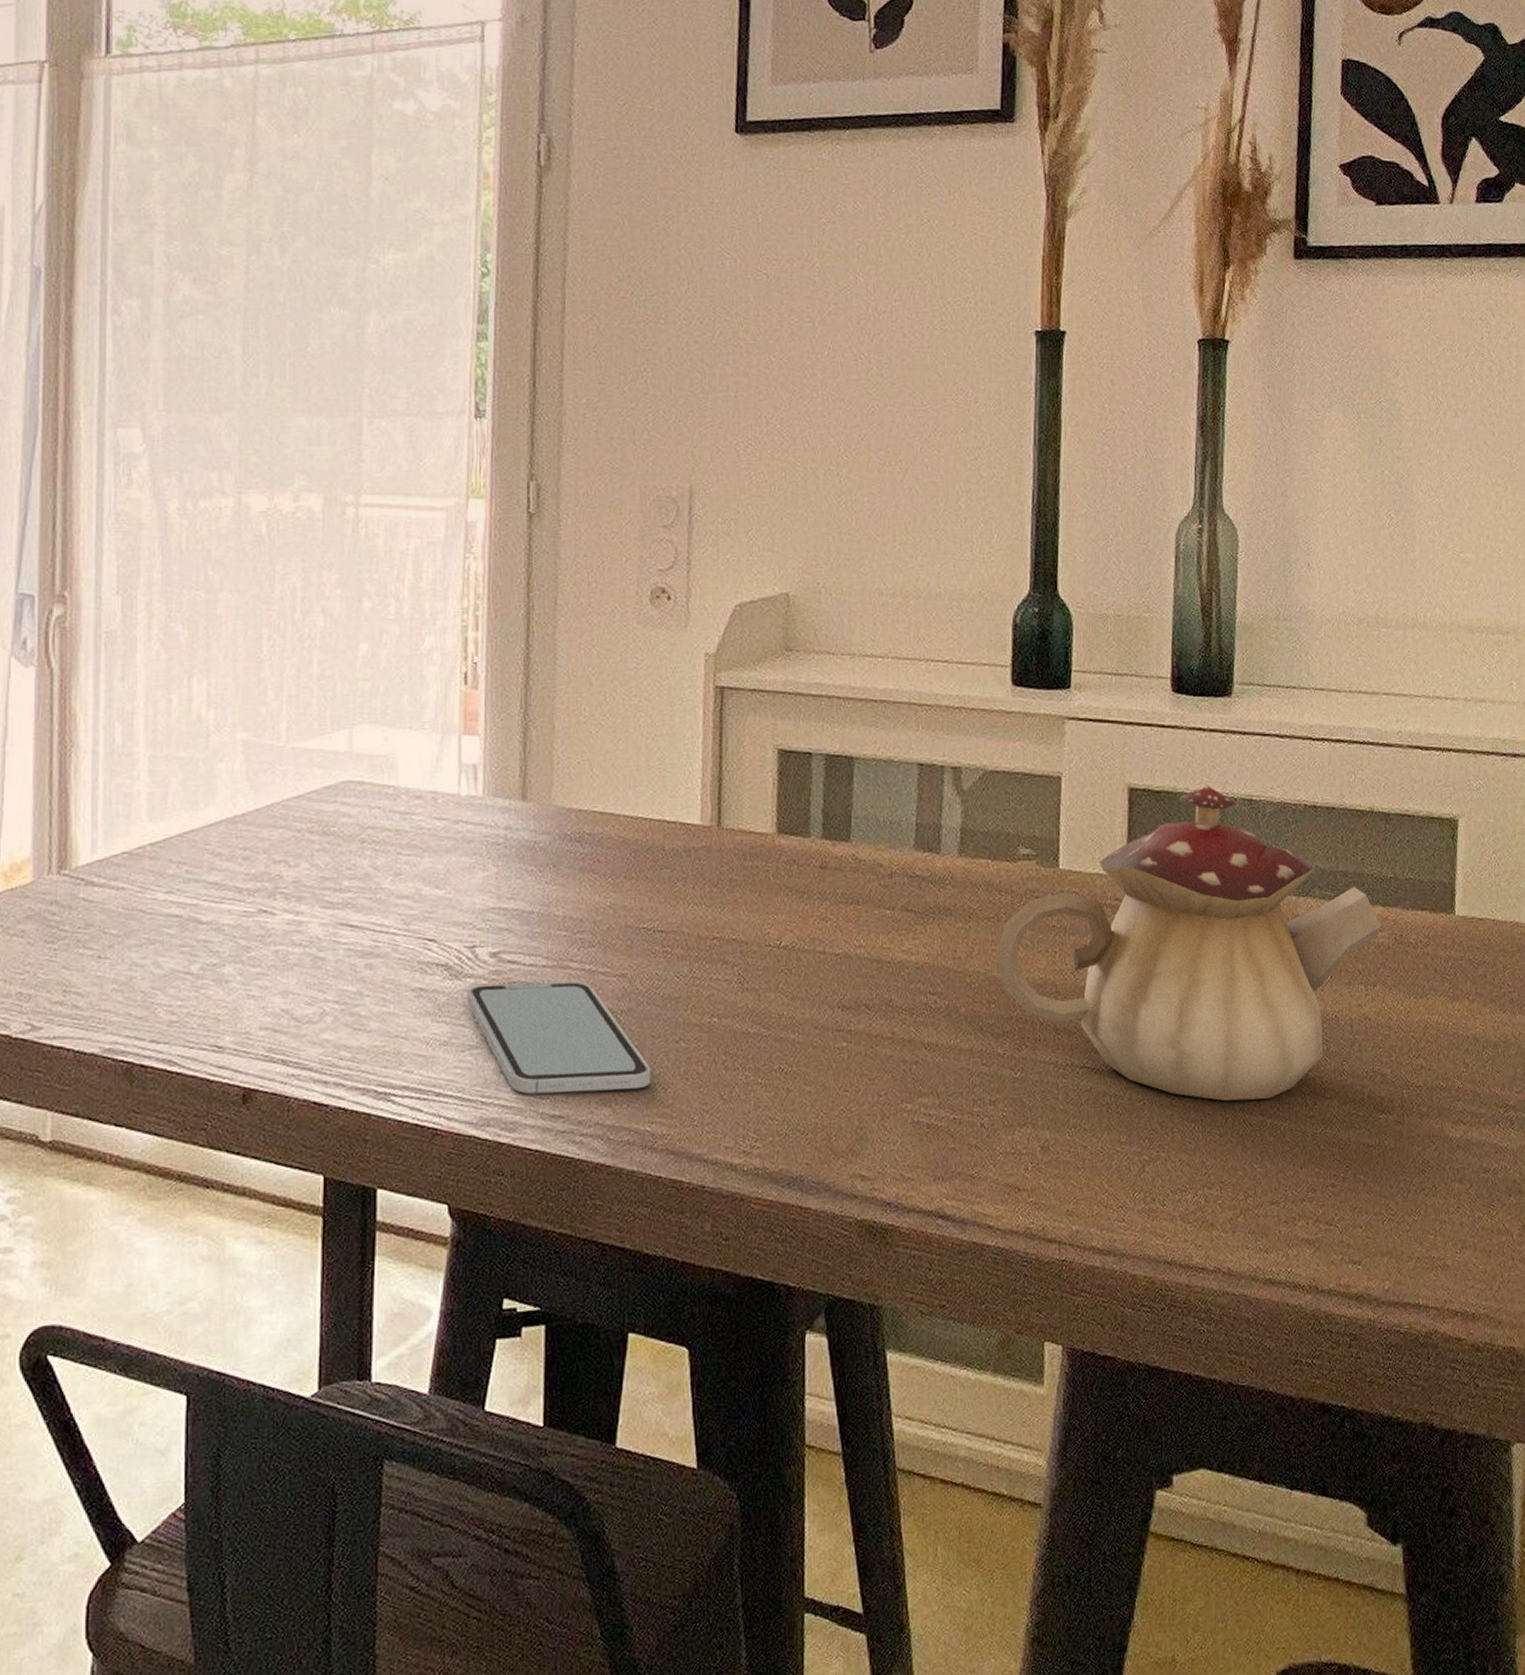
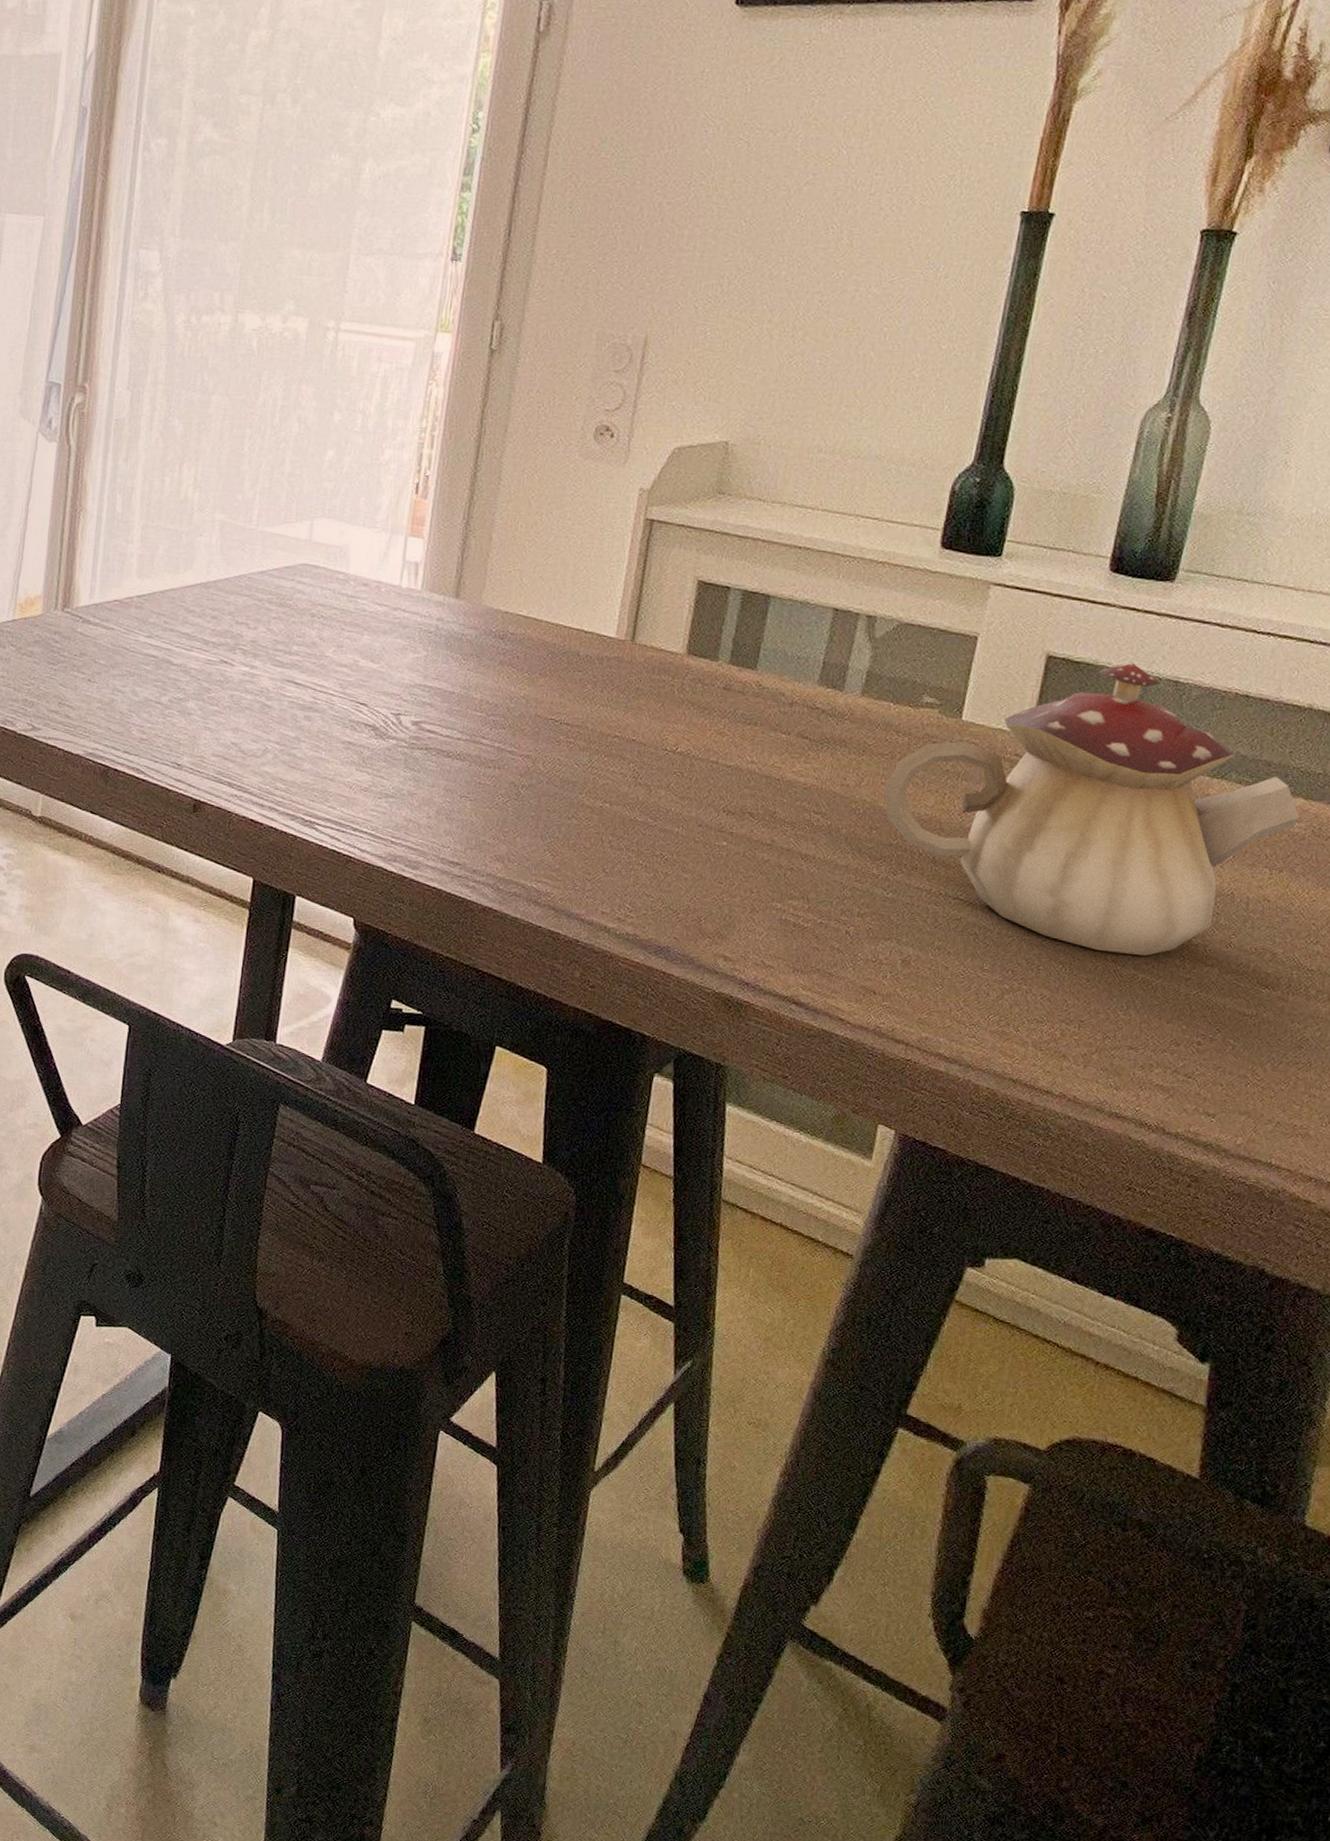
smartphone: present [467,981,651,1094] -> none [388,746,544,852]

